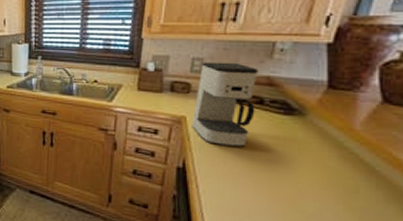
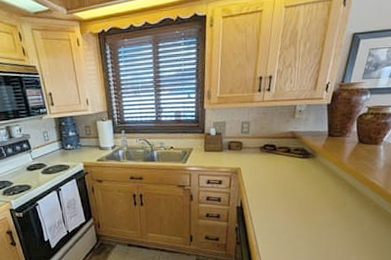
coffee maker: present [191,62,258,148] -> none [244,123,286,187]

